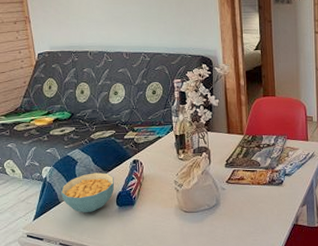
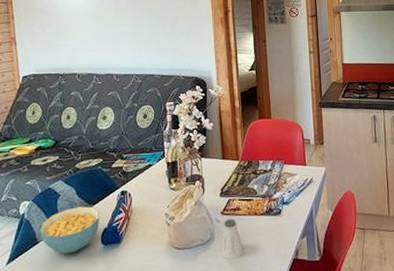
saltshaker: none [226,187,247,223] -> present [221,219,244,260]

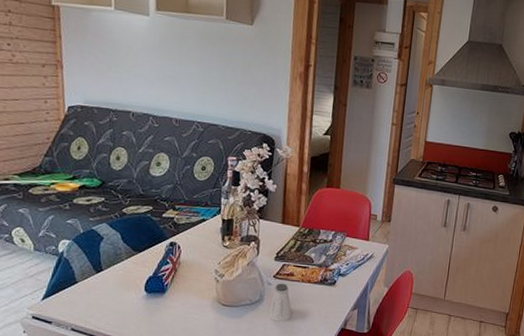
cereal bowl: present [40,206,99,253] -> none [79,252,145,297]

